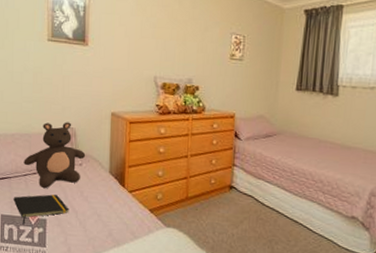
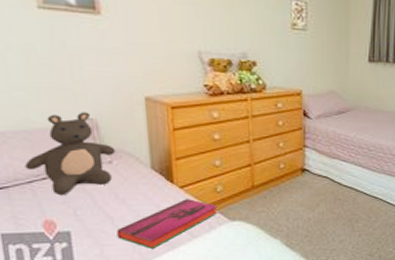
notepad: present [13,194,69,225] -> none [16,200,102,242]
hardback book: none [78,202,157,243] -> present [116,199,218,249]

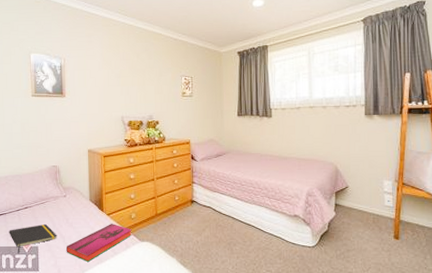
notepad: none [16,200,102,242] -> present [9,223,57,253]
teddy bear: present [24,112,116,196] -> none [16,161,69,220]

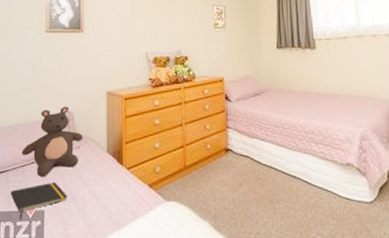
teddy bear: none [16,161,69,220] -> present [21,106,83,178]
hardback book: present [66,224,132,262] -> none [77,180,156,228]

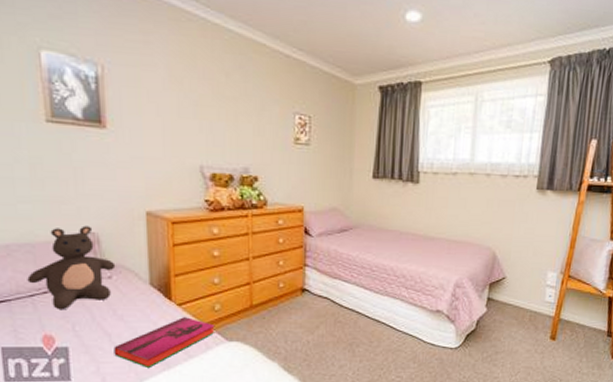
notepad: present [10,181,68,220] -> none [17,315,99,357]
hardback book: none [77,180,156,228] -> present [113,317,215,367]

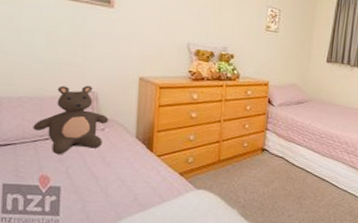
hardback book: present [113,317,215,367] -> none [99,167,187,208]

